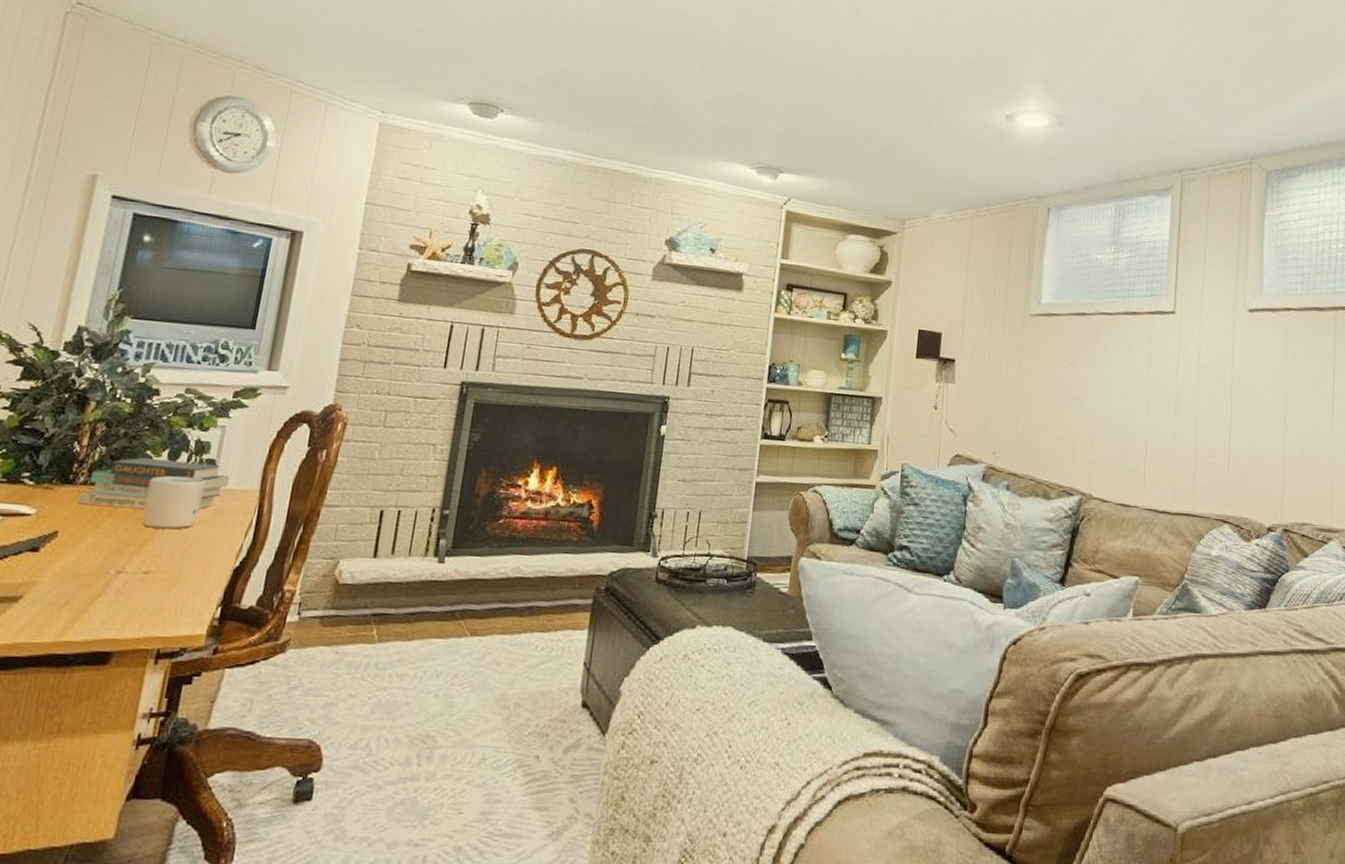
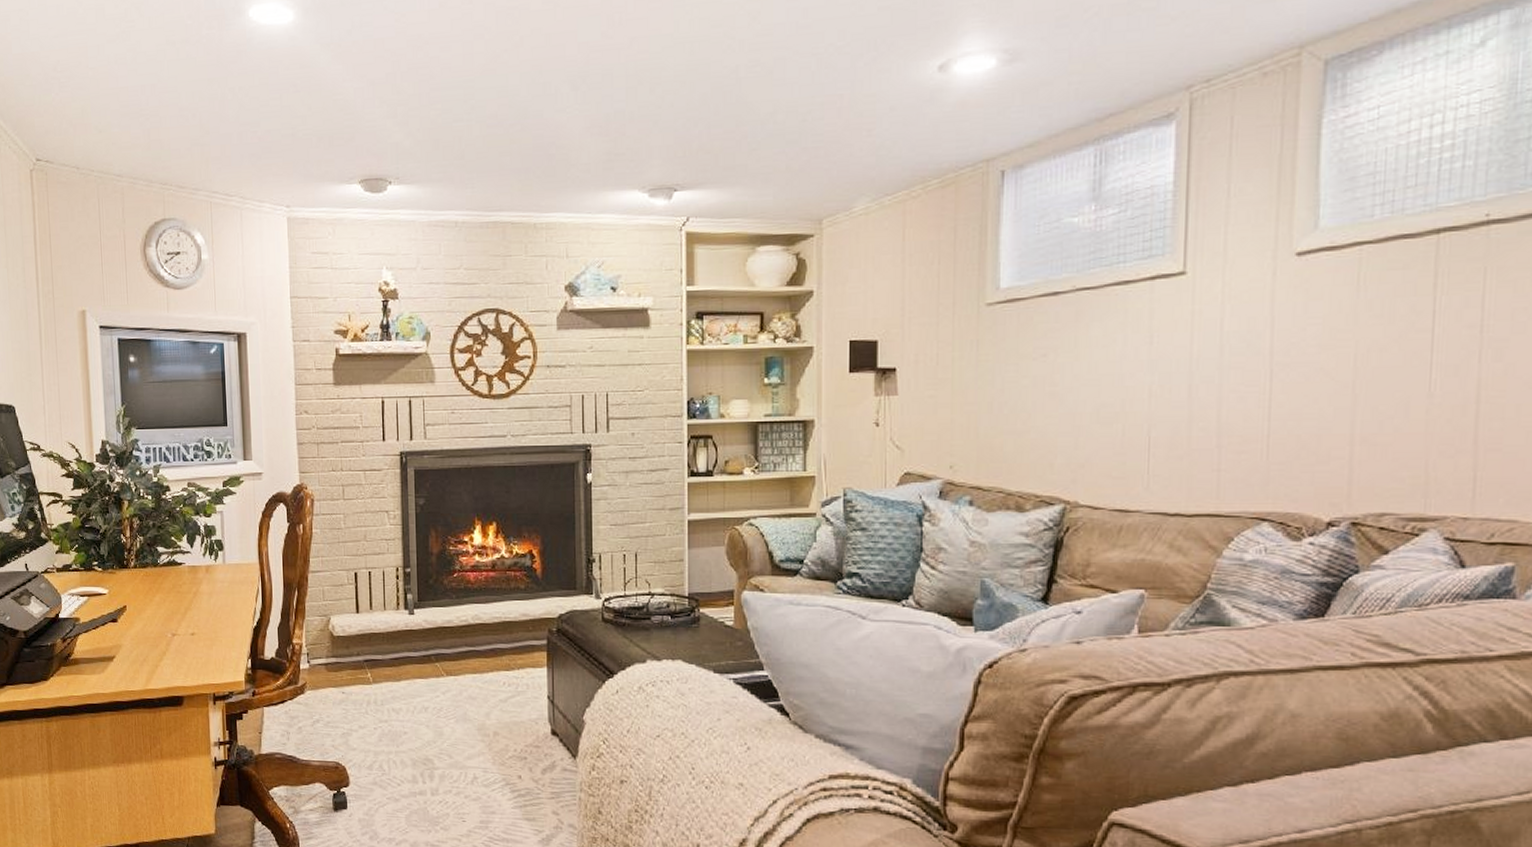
books: present [77,458,231,510] -> none [133,543,235,585]
mug: present [141,475,207,530] -> none [178,555,219,599]

